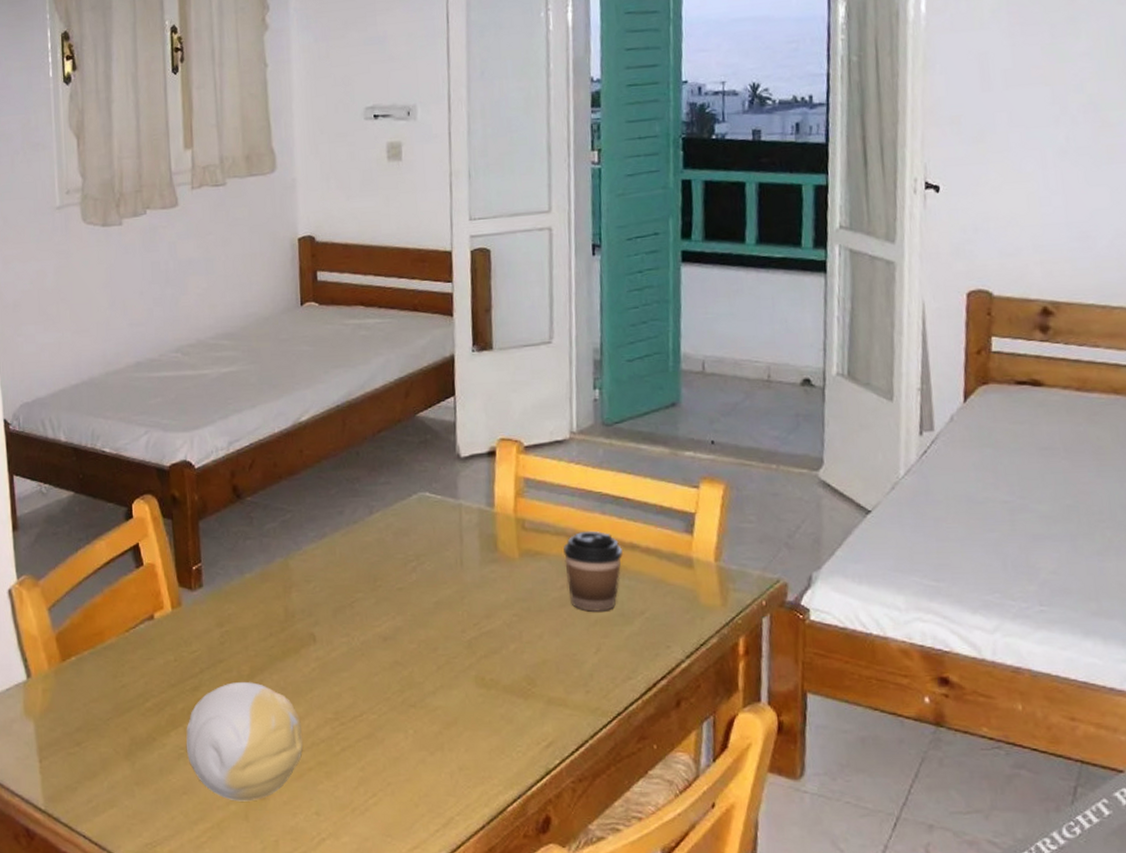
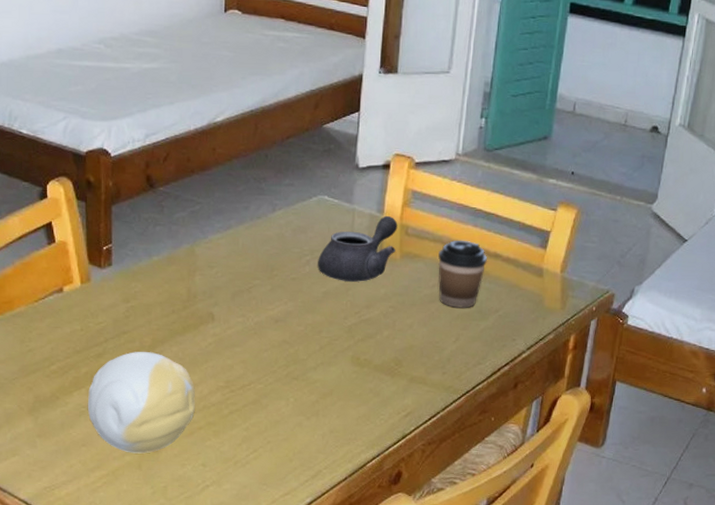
teapot: none [425,509,513,588] -> present [318,215,398,282]

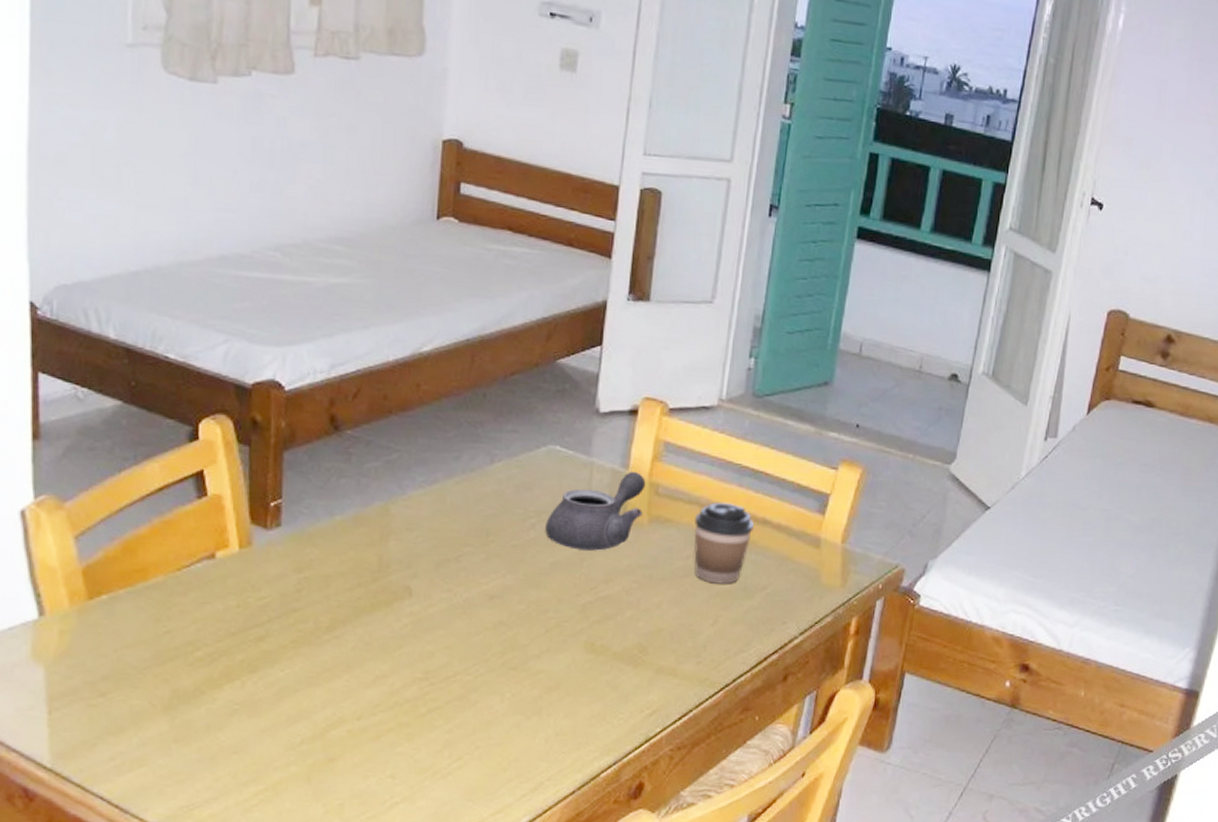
decorative ball: present [87,352,196,454] -> none [242,634,385,763]

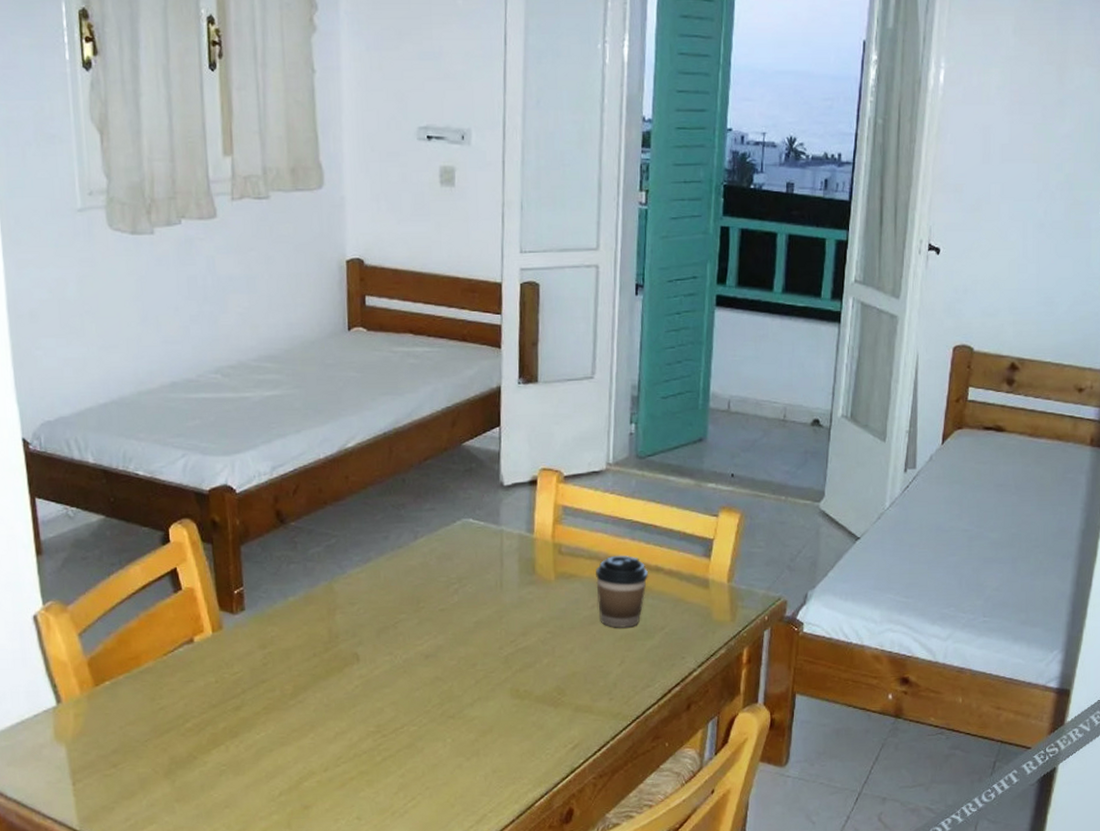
teapot: present [545,471,646,551] -> none [467,534,550,609]

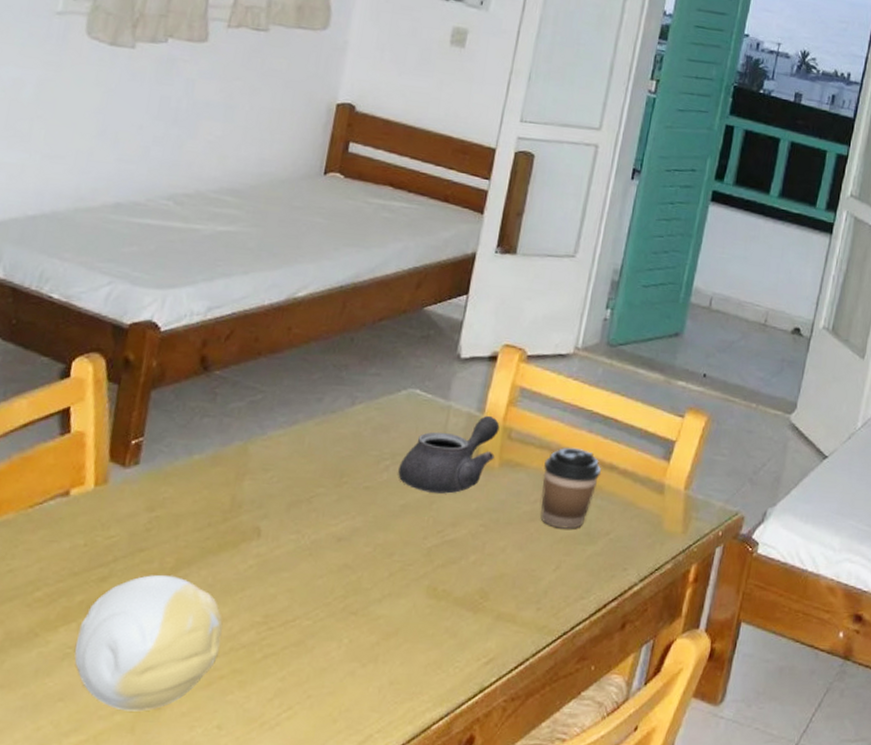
decorative ball: none [227,700,346,812] -> present [74,575,223,712]
teapot: none [467,534,550,609] -> present [398,415,500,494]

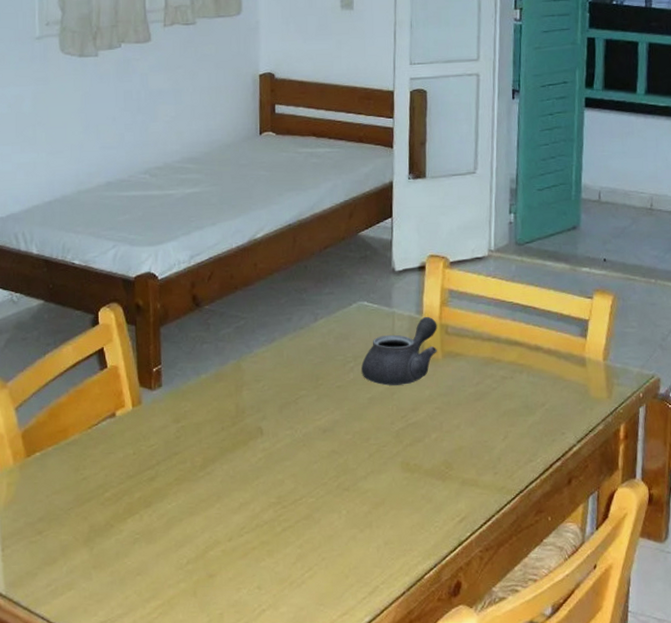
decorative ball: present [74,575,223,712] -> none [141,472,249,580]
coffee cup: present [540,447,602,529] -> none [480,335,530,404]

